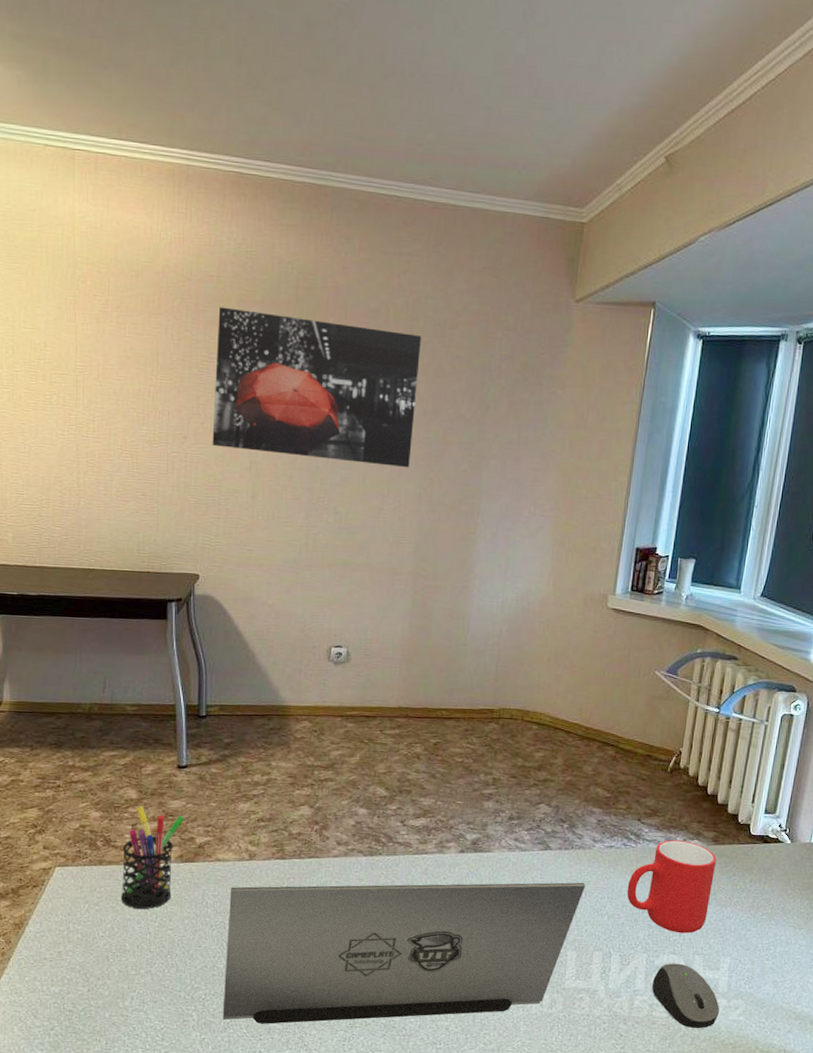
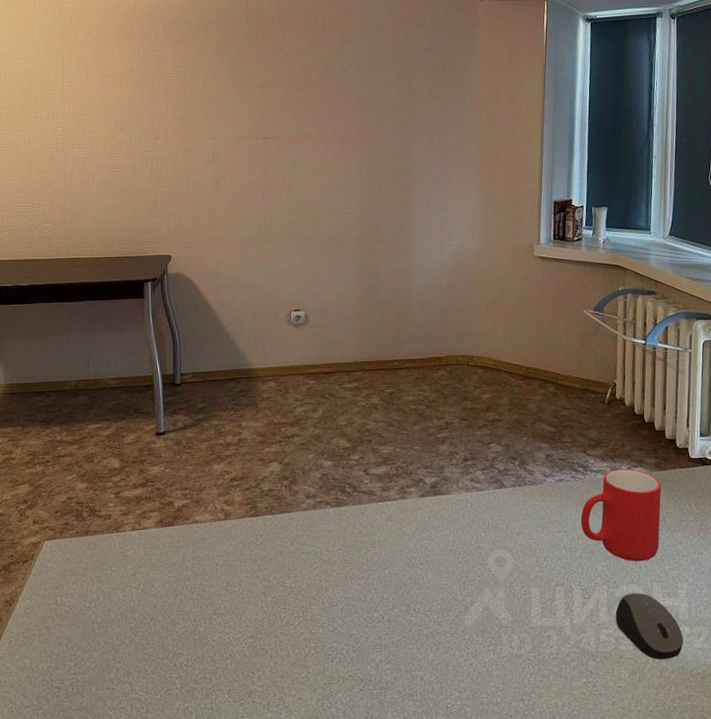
pen holder: present [120,806,184,909] -> none [105,474,163,576]
wall art: present [212,307,421,468] -> none [180,29,353,149]
laptop: present [222,882,586,1024] -> none [204,517,541,687]

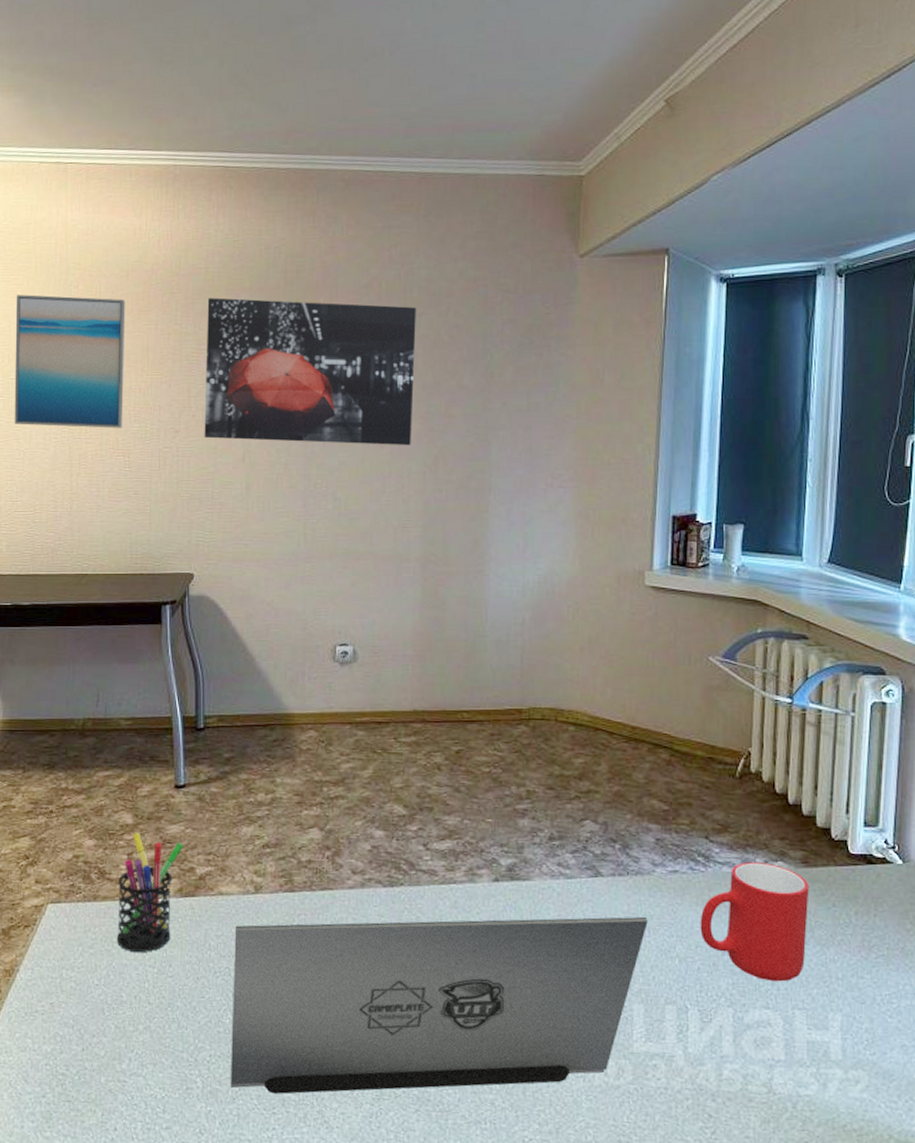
wall art: none [15,24,112,136] -> present [14,295,126,428]
pen holder: none [105,474,163,576] -> present [116,832,183,952]
wall art: none [180,29,353,149] -> present [204,297,416,446]
laptop: none [204,517,541,687] -> present [230,916,648,1094]
computer mouse: present [615,593,683,660] -> none [743,1021,834,1108]

